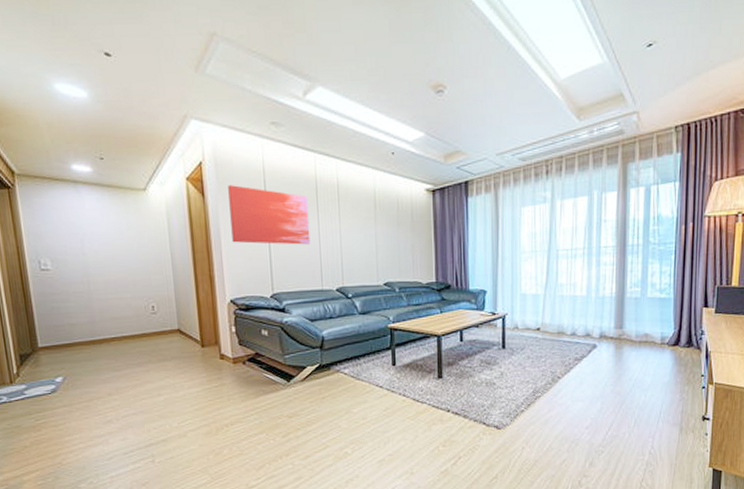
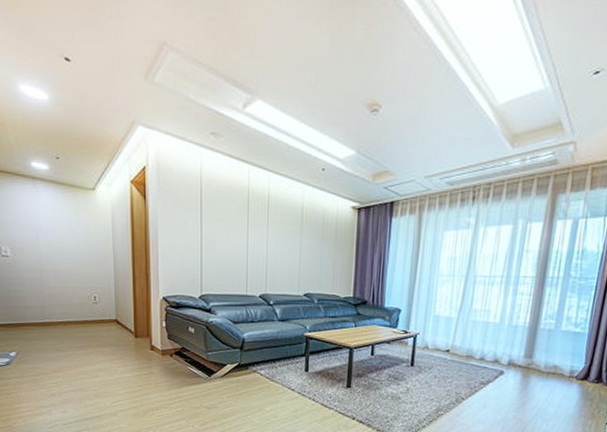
wall art: present [228,185,311,245] -> none [168,190,240,252]

